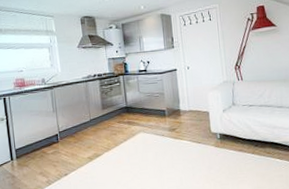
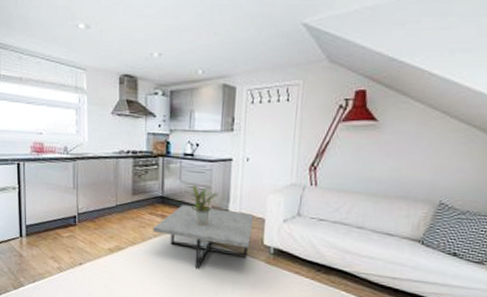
coffee table: none [123,109,201,161] -> present [153,205,254,269]
potted plant: none [144,94,170,125] -> present [185,185,218,226]

